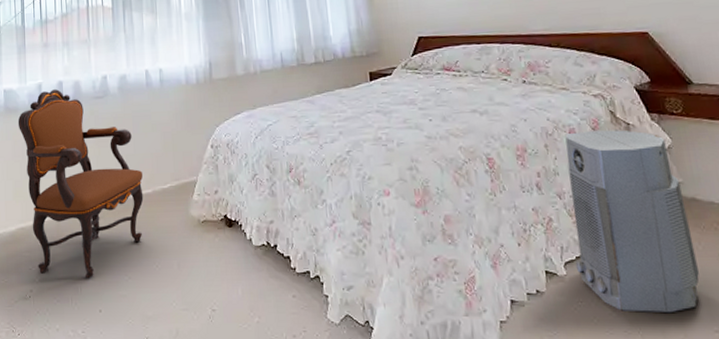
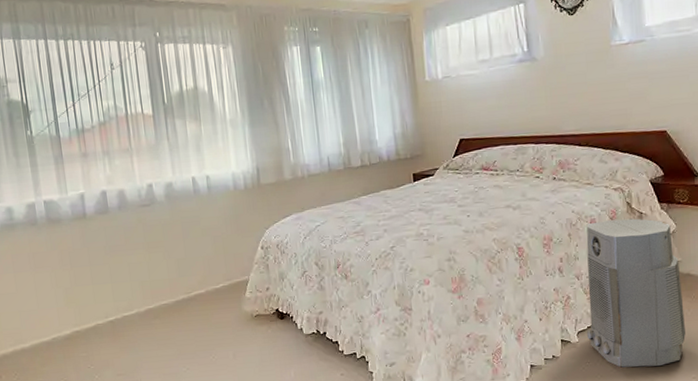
armchair: present [17,89,144,278] -> none [62,199,198,372]

